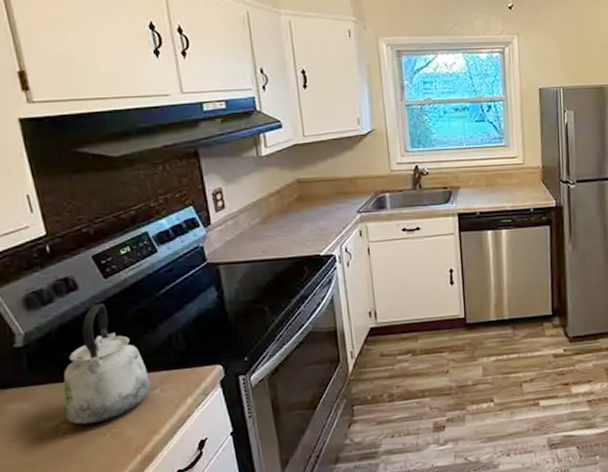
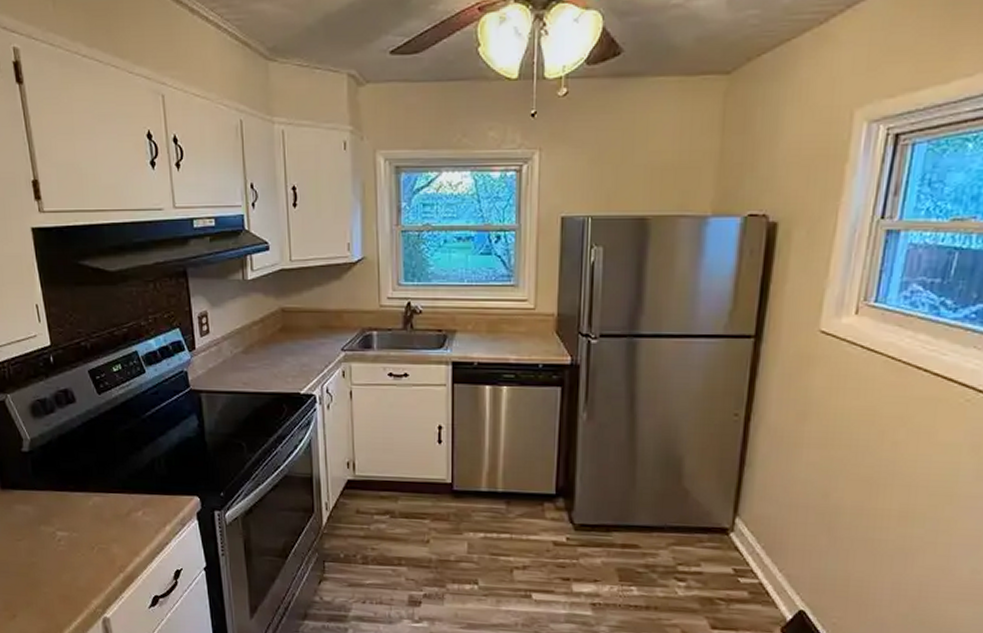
kettle: present [63,304,151,425] -> none [60,419,134,536]

